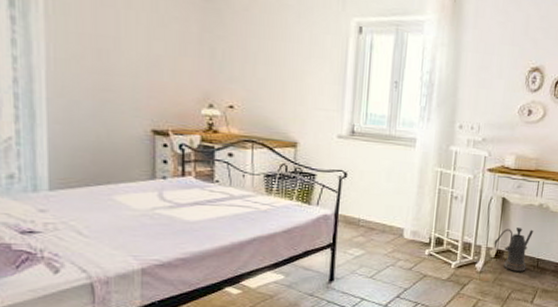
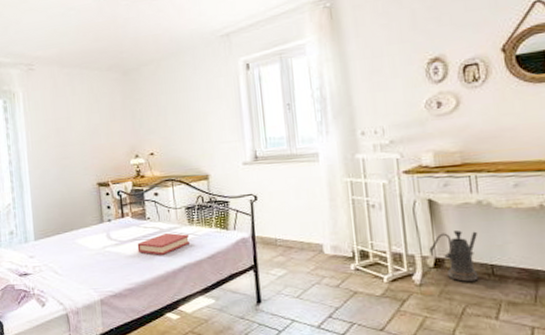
hardback book: none [198,201,264,224] -> present [137,233,189,255]

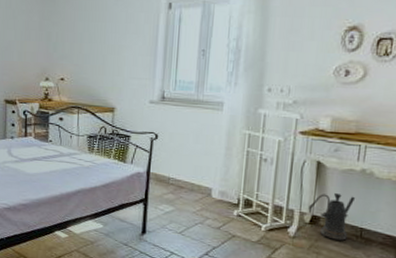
hardback book: present [137,233,189,255] -> none [36,158,87,177]

